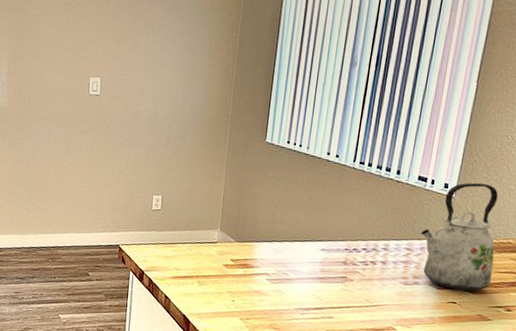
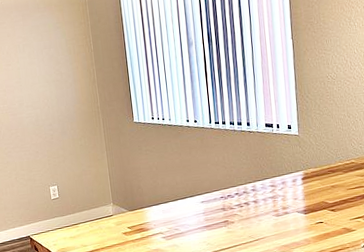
kettle: present [420,182,499,291] -> none [278,118,347,211]

